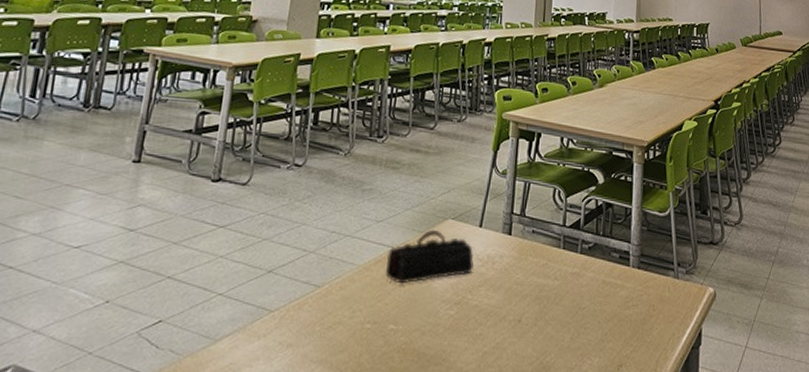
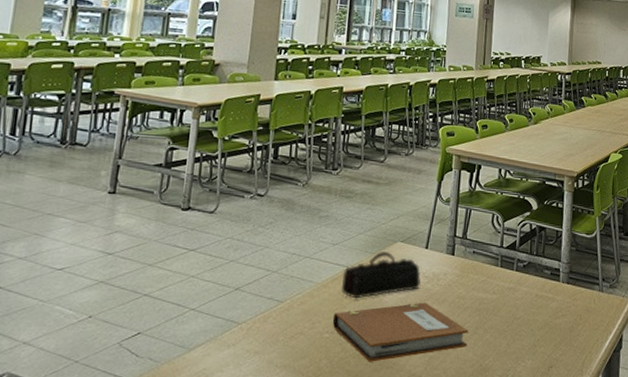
notebook: none [374,288,528,358] -> present [332,302,469,362]

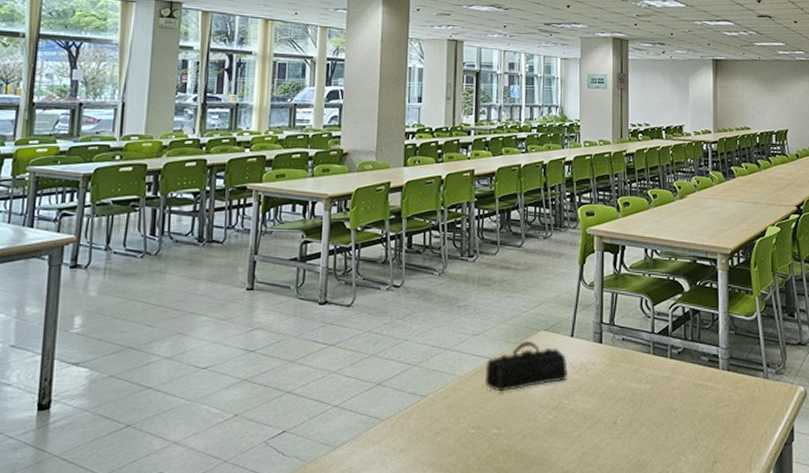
notebook: present [332,302,469,362] -> none [478,394,623,459]

